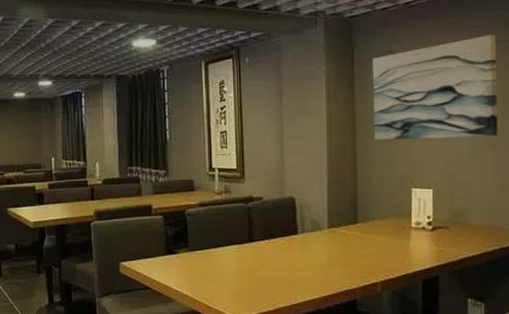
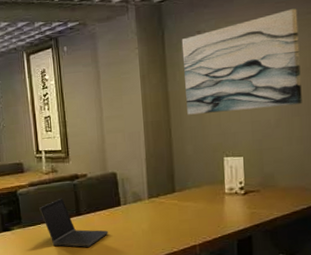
laptop computer: none [208,221,282,277] -> present [39,198,108,247]

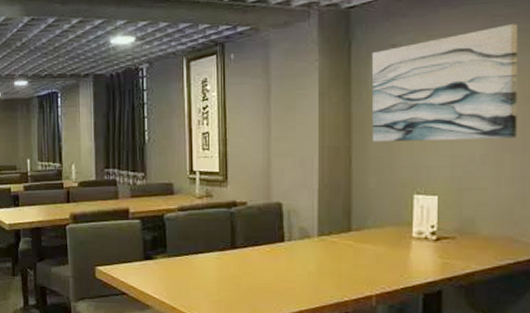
laptop computer: present [39,198,108,247] -> none [188,227,267,286]

